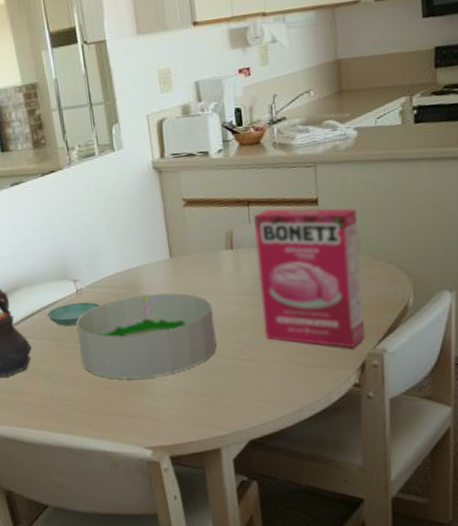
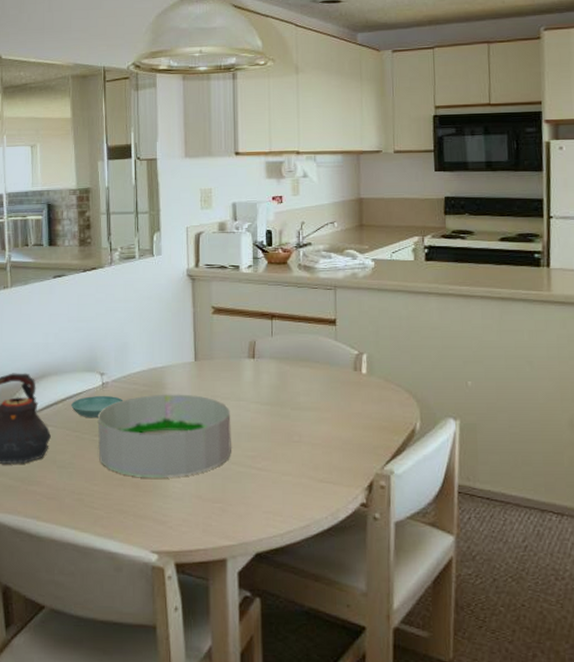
cereal box: present [253,208,365,349] -> none [275,325,374,467]

